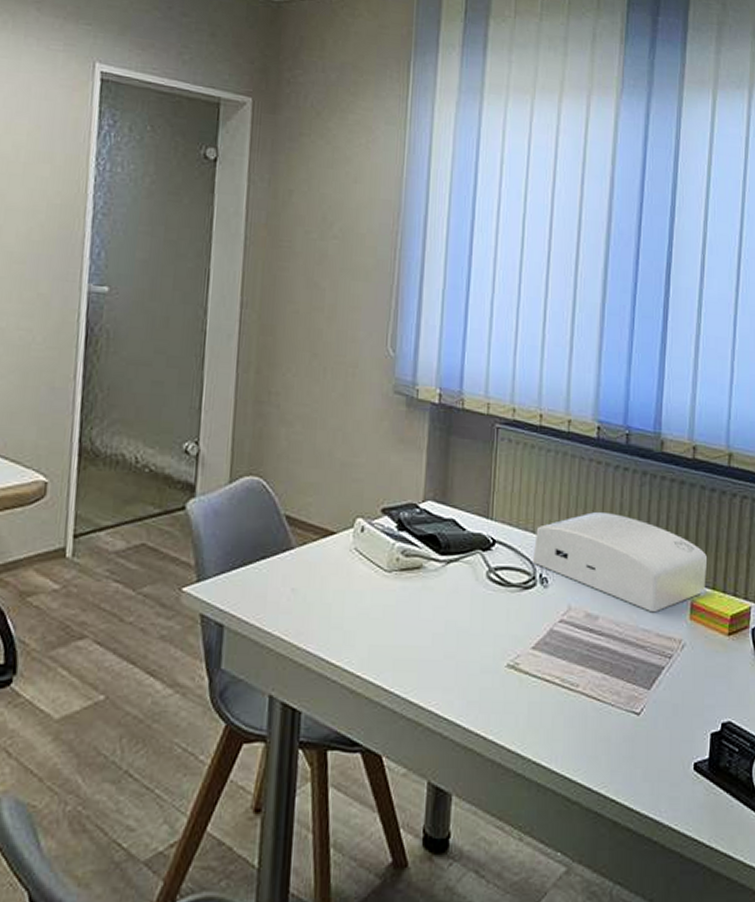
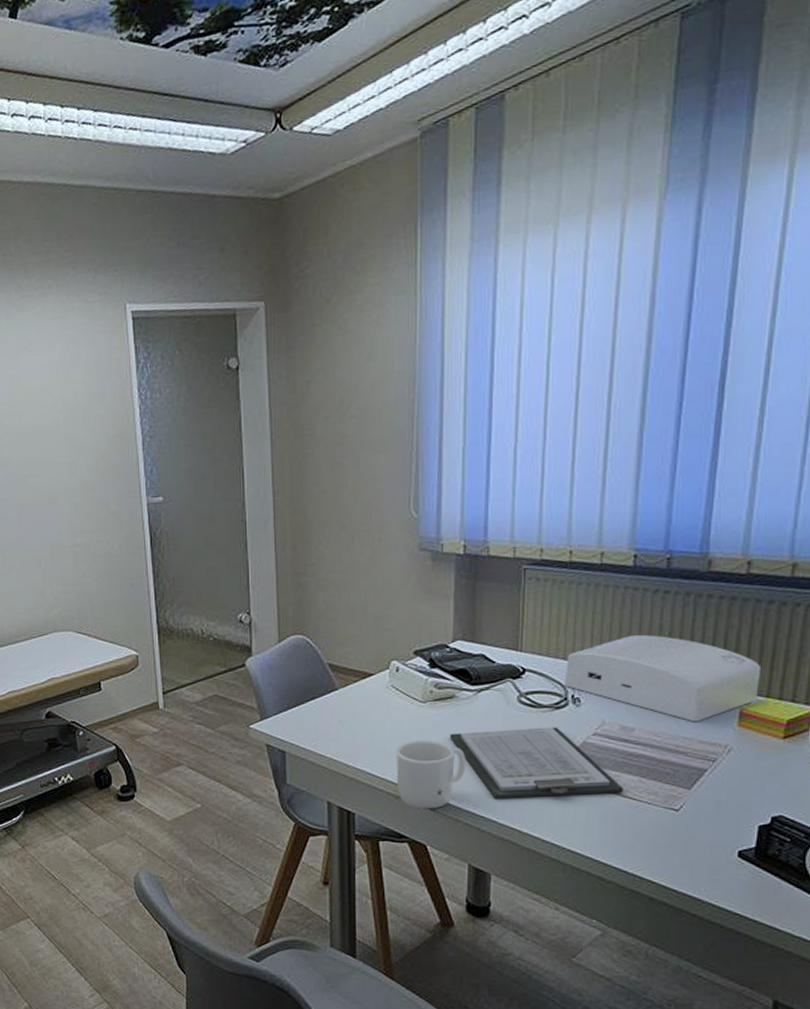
mug: none [352,618,431,708] -> present [396,739,466,809]
clipboard: none [414,610,588,697] -> present [449,727,624,800]

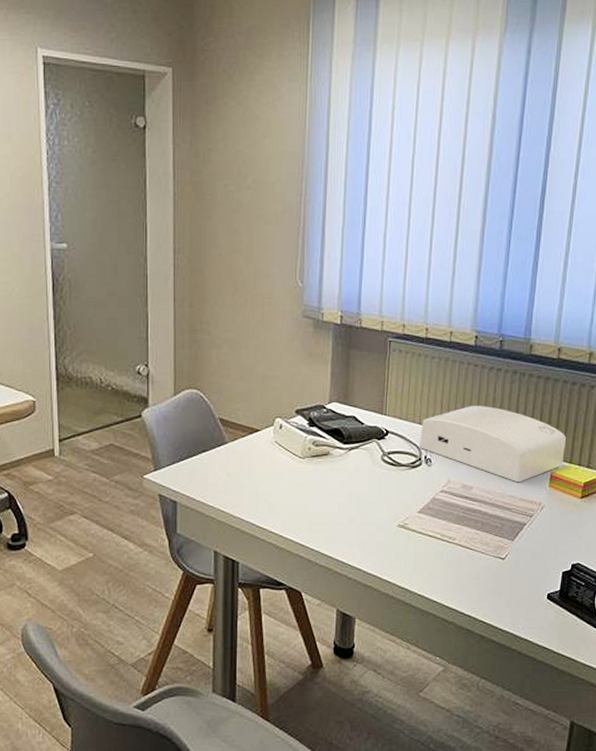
mug: present [396,739,466,809] -> none [277,493,338,558]
clipboard: present [449,727,624,800] -> none [323,484,463,549]

